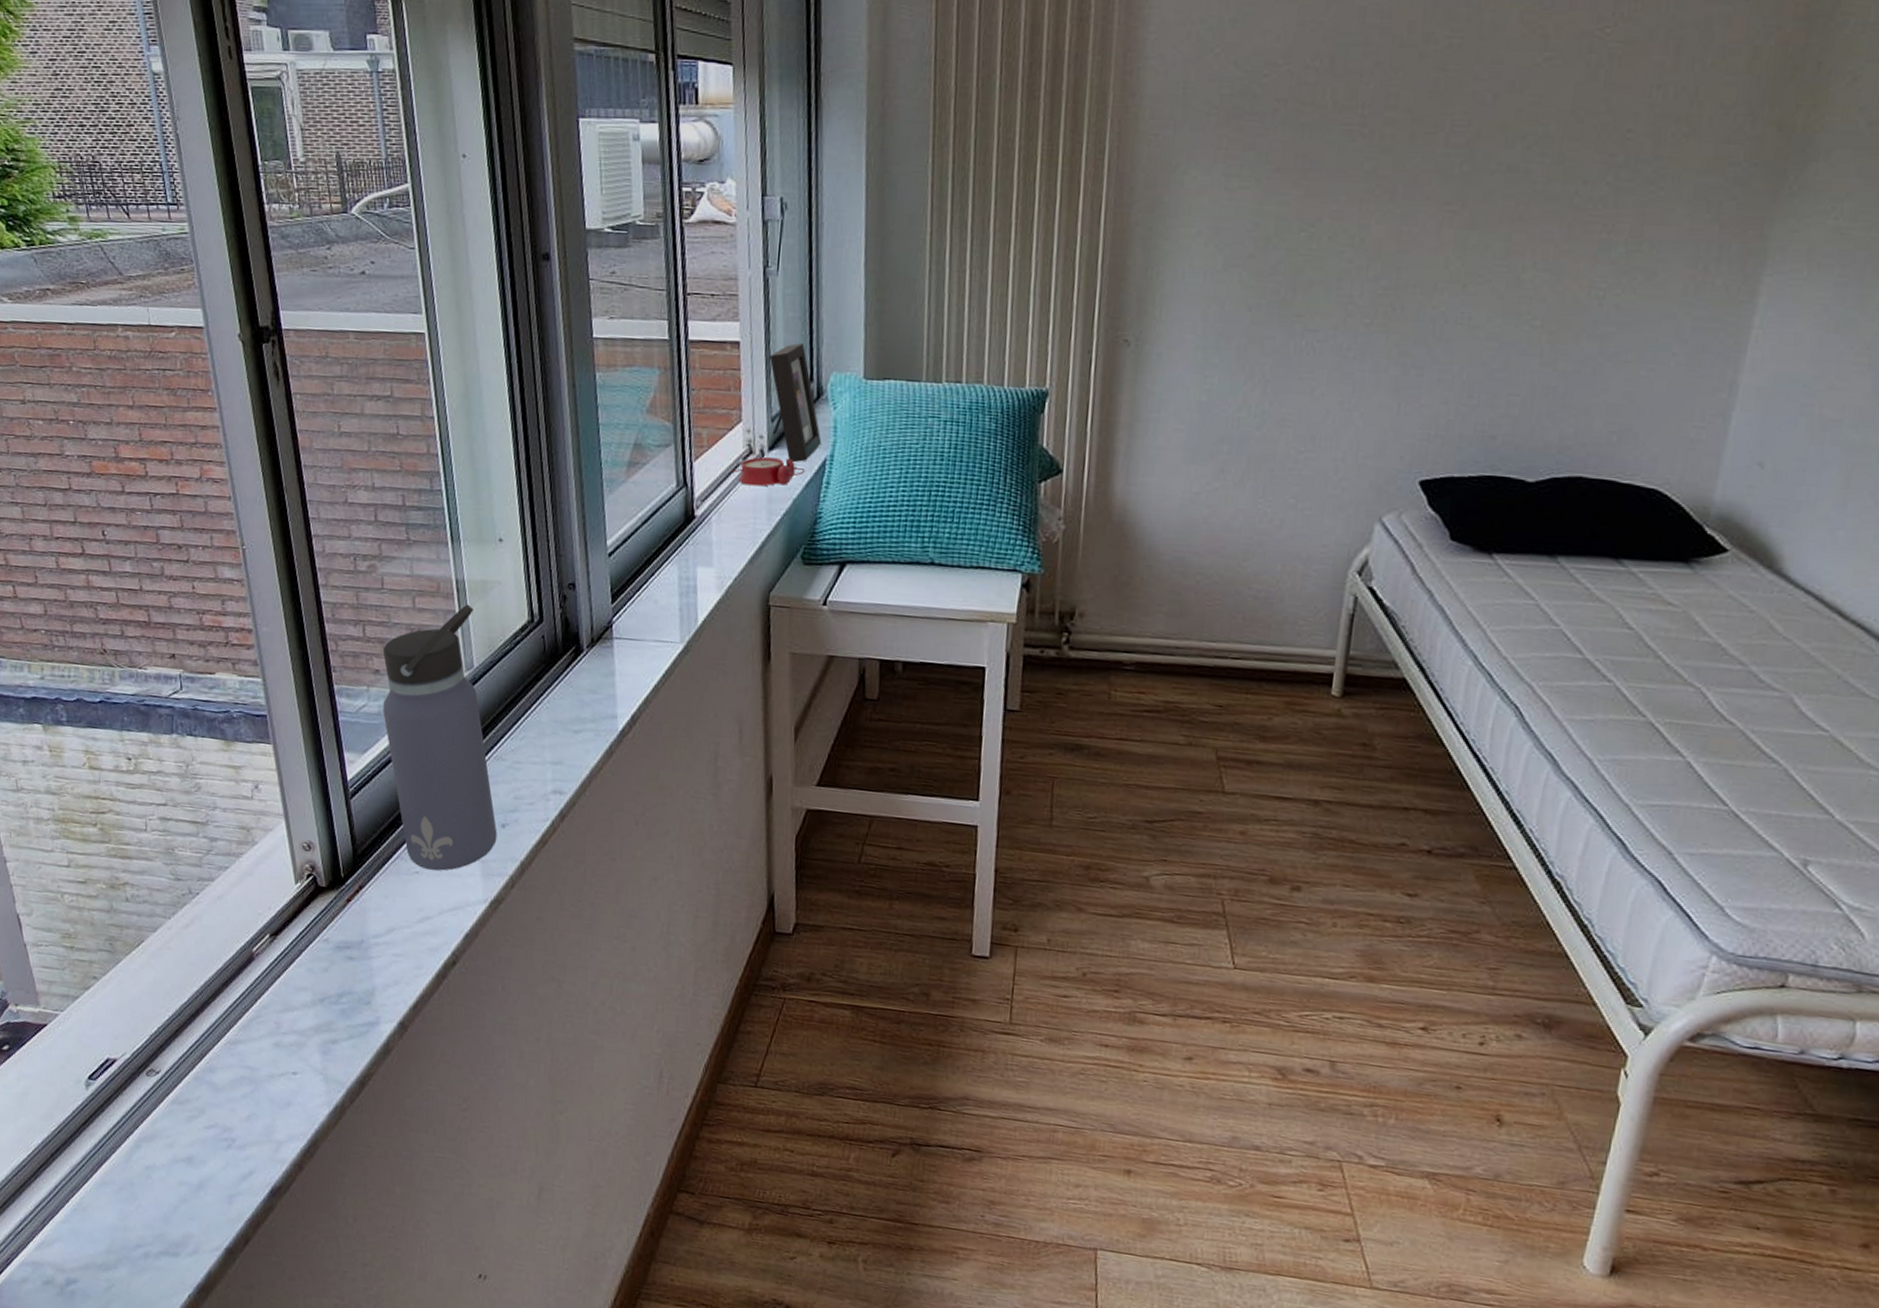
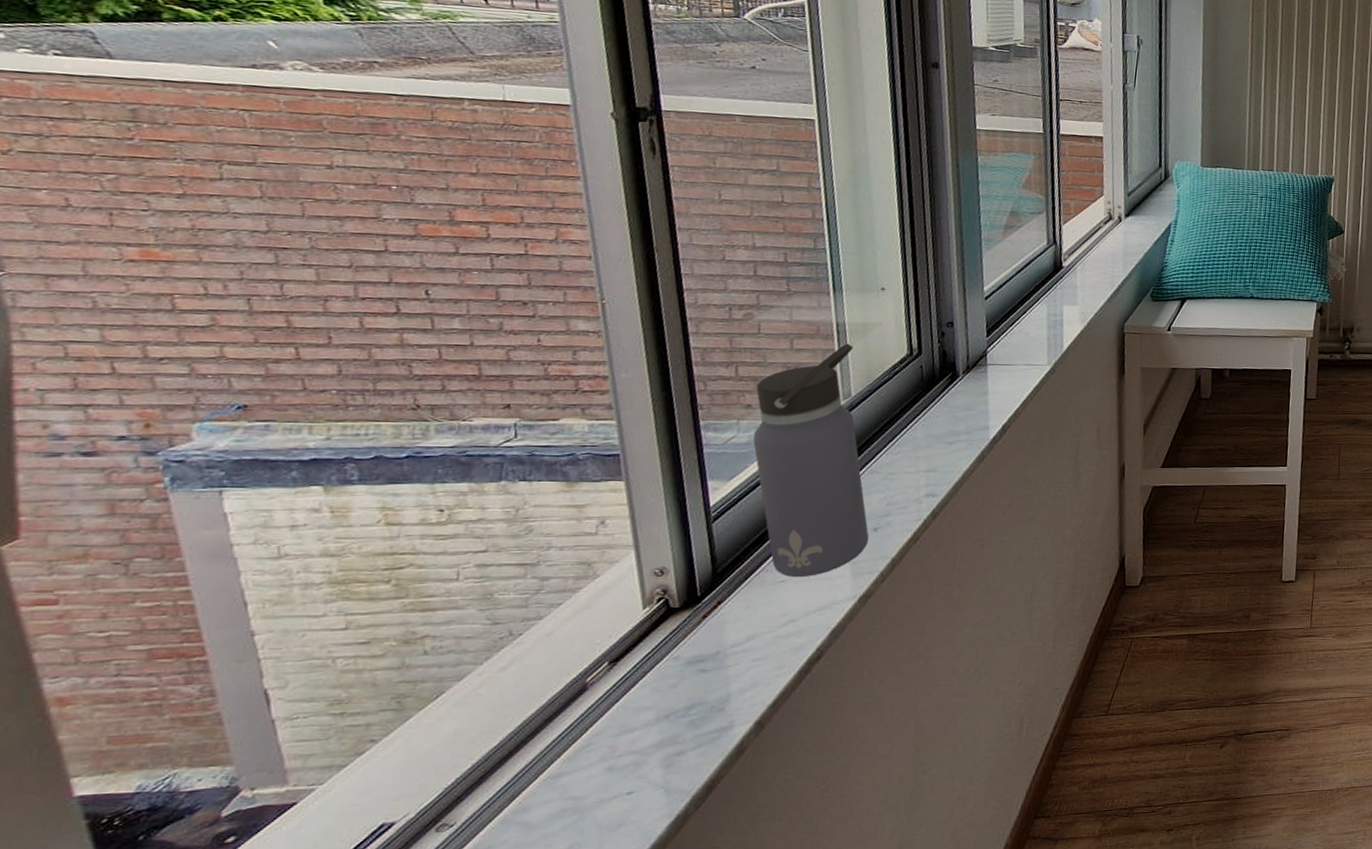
alarm clock: present [732,456,806,487] -> none [1094,221,1155,244]
picture frame: present [769,342,822,463] -> none [1126,139,1168,226]

